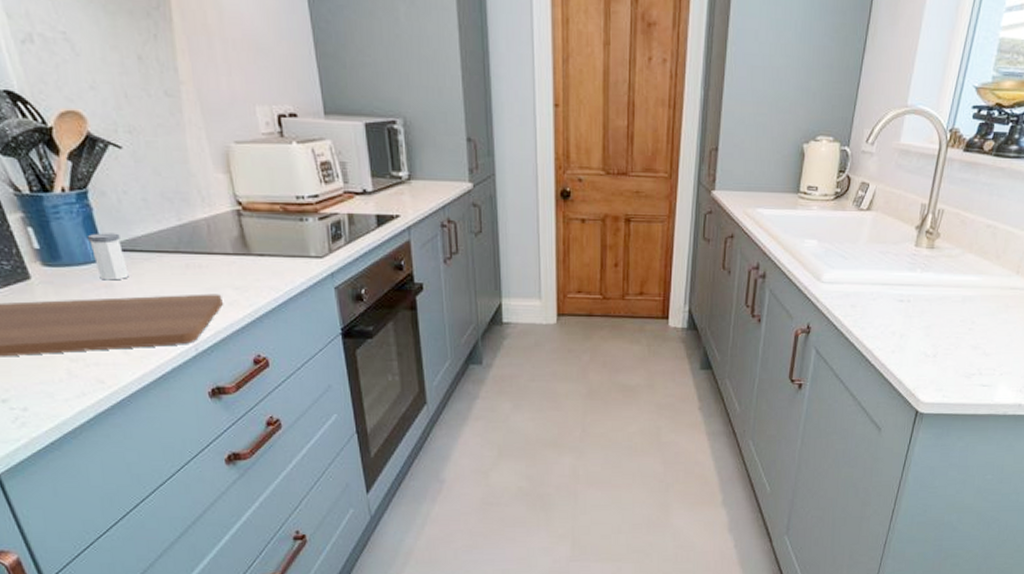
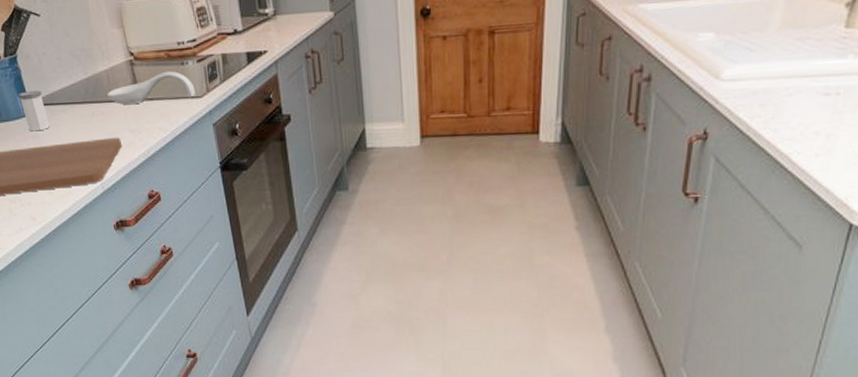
spoon rest: none [206,226,315,260] -> present [107,71,195,106]

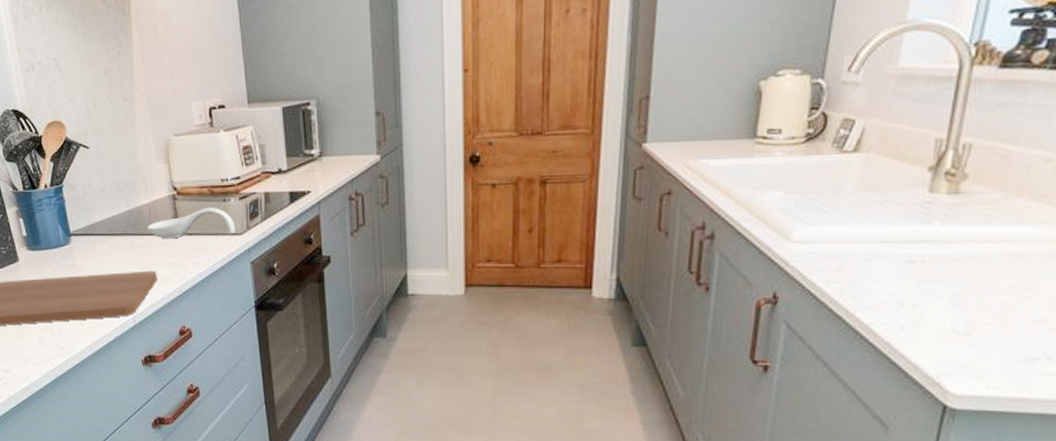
salt shaker: present [18,90,50,132] -> none [60,220,88,261]

